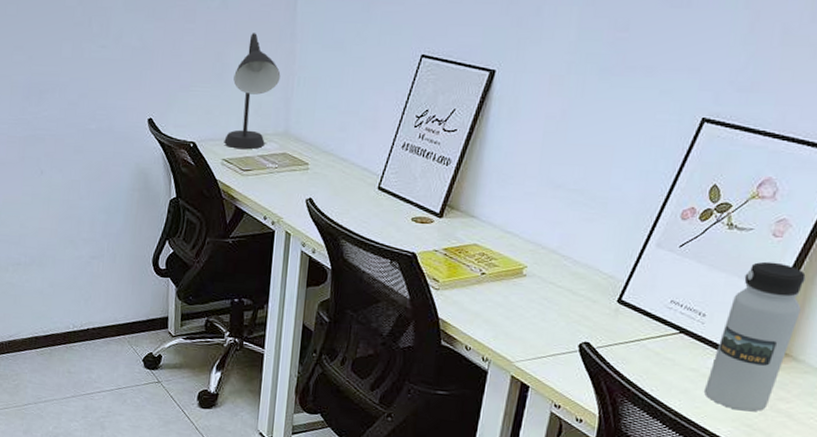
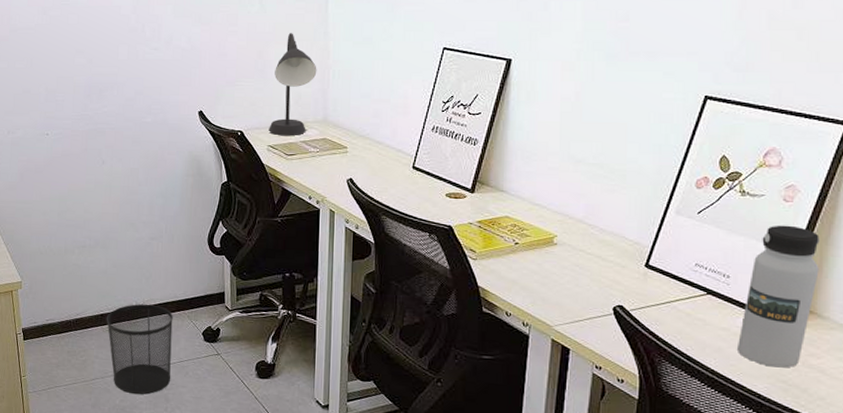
waste bin: none [40,326,112,422] -> present [106,303,173,394]

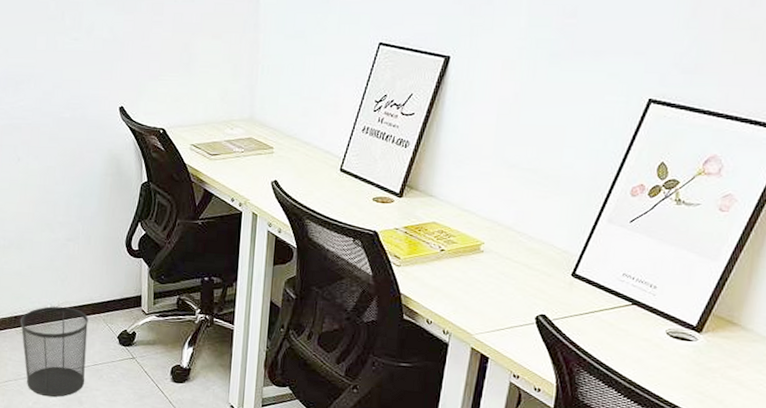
desk lamp: present [269,33,317,136] -> none [192,24,245,135]
water bottle: present [738,225,819,368] -> none [657,235,752,379]

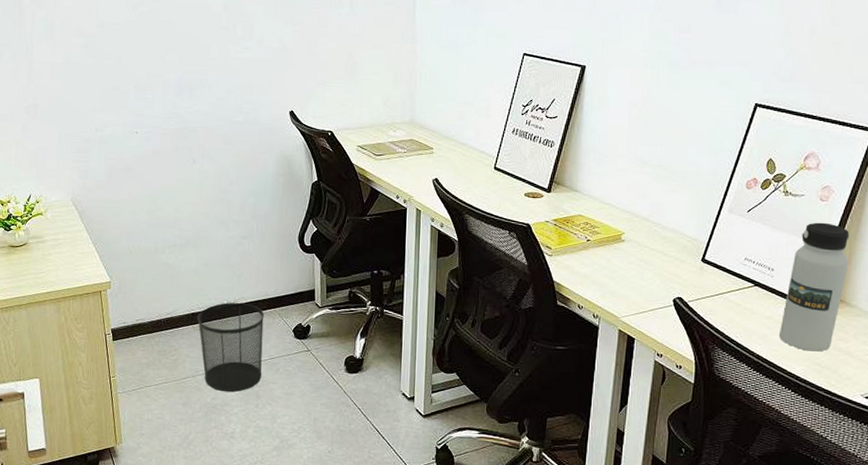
water bottle: none [657,235,752,379] -> present [780,222,849,352]

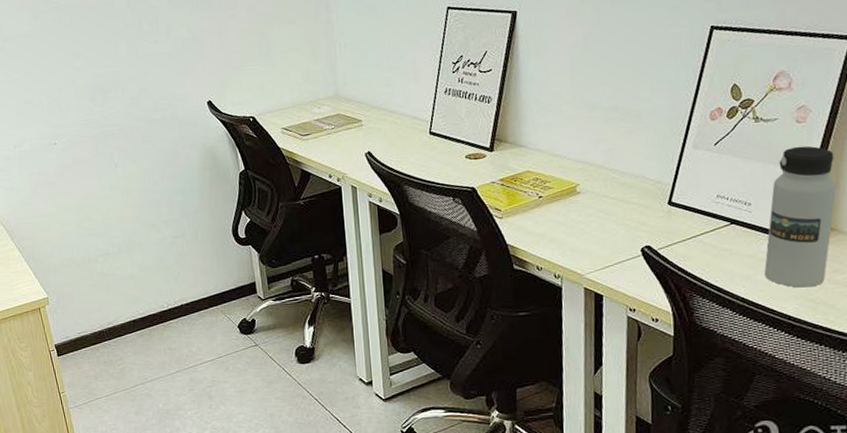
waste bin: present [197,302,264,392] -> none [139,303,211,395]

